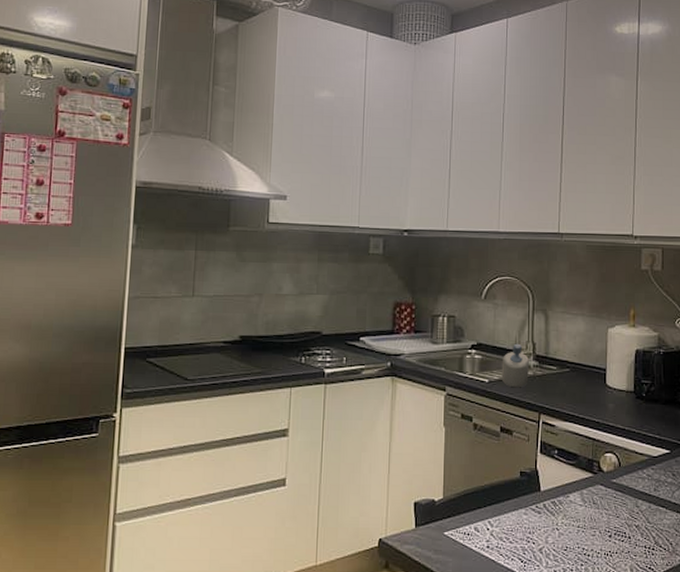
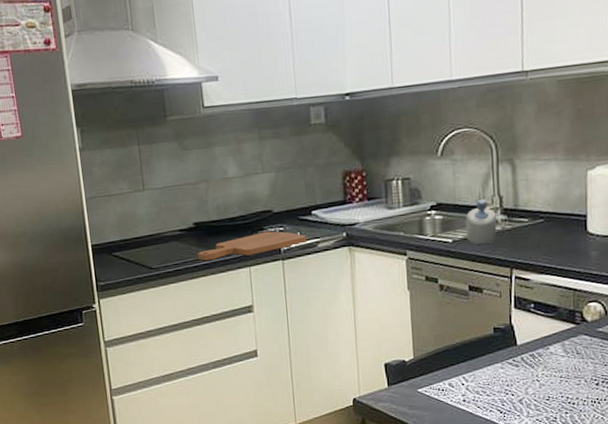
cutting board: none [238,353,352,378] -> present [197,231,307,261]

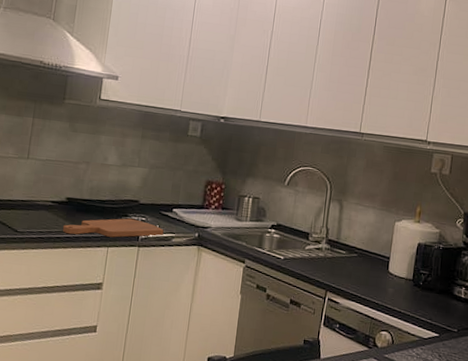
soap dispenser: present [465,198,498,245] -> none [295,227,323,267]

